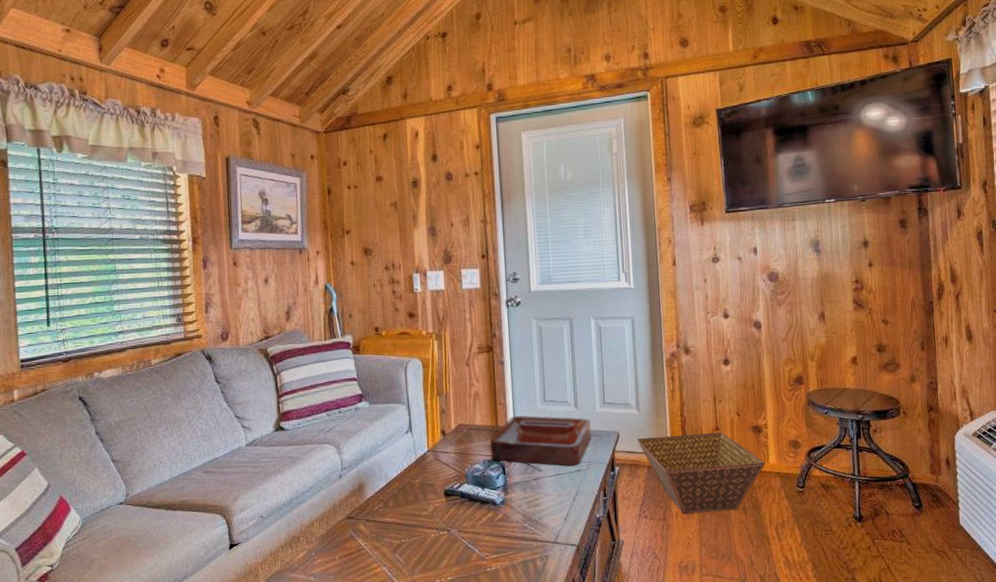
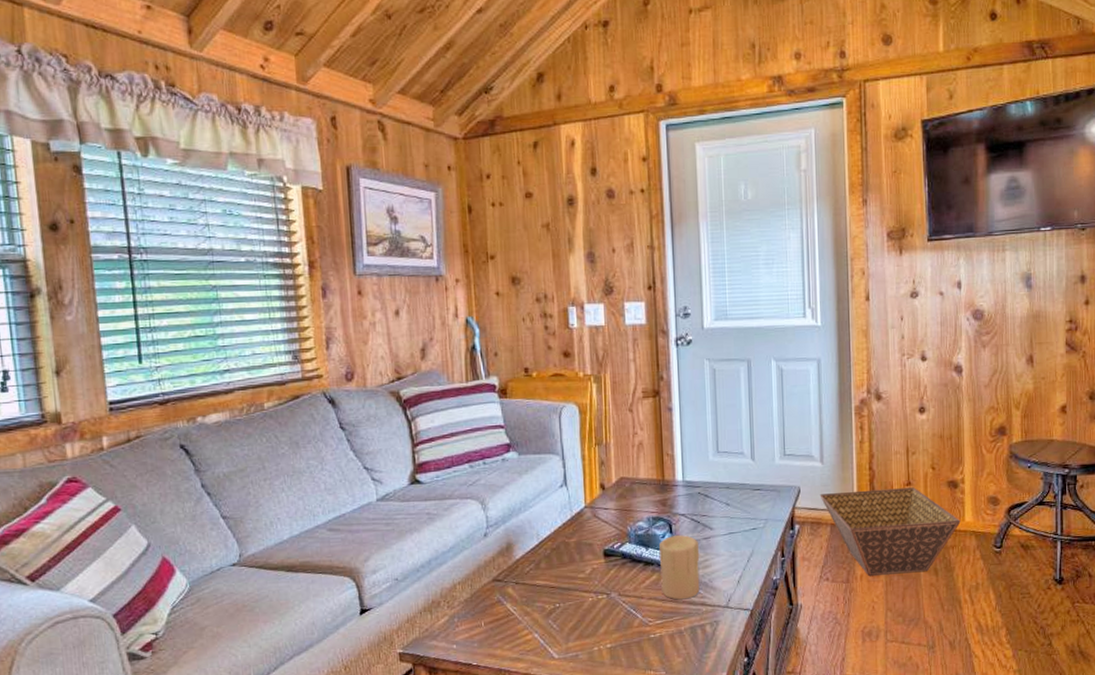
decorative tray: present [490,415,591,466] -> none [655,467,769,524]
candle: none [493,476,531,536] -> present [658,535,700,600]

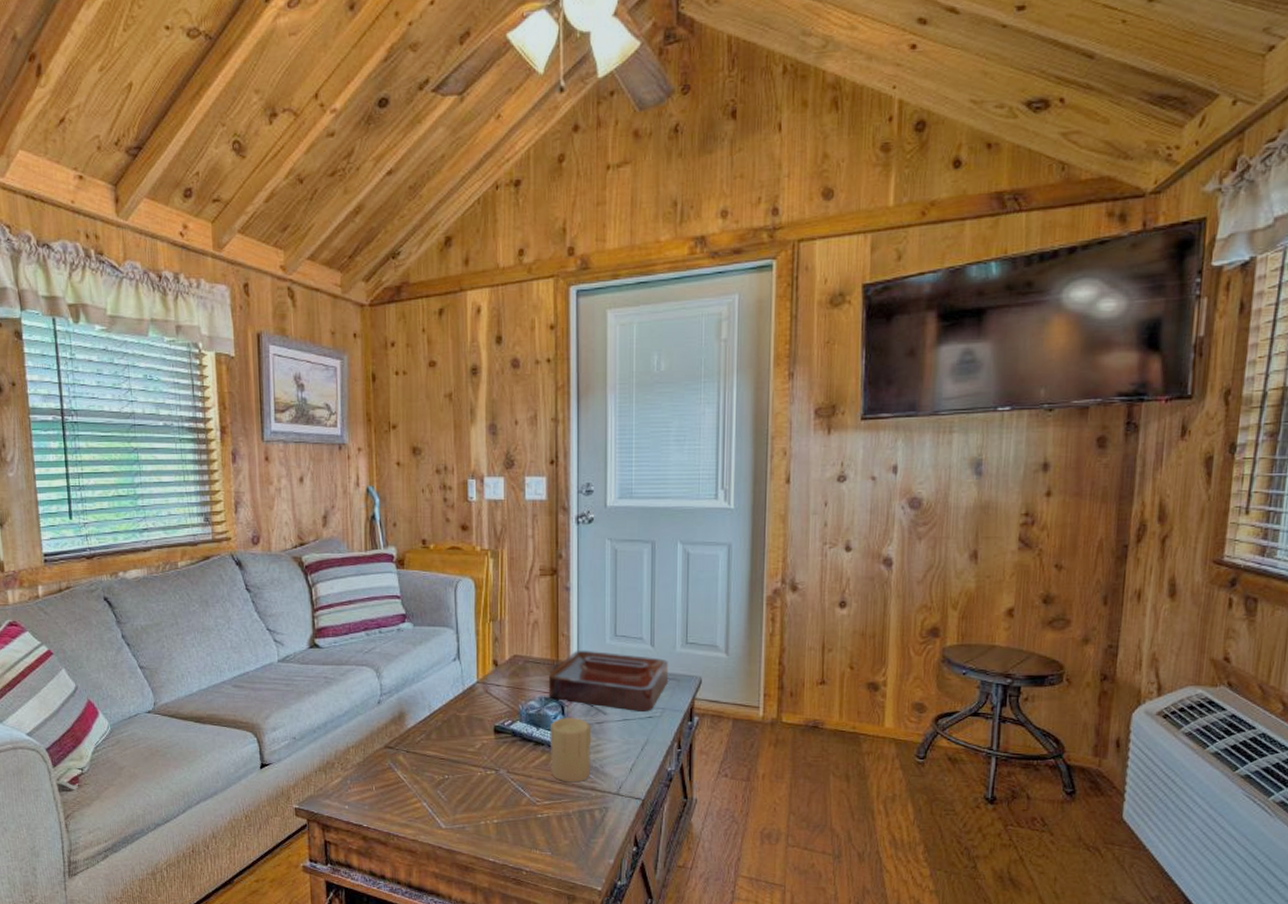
decorative tray: none [655,467,769,524] -> present [548,650,668,712]
basket: present [820,487,961,576] -> none [722,686,880,777]

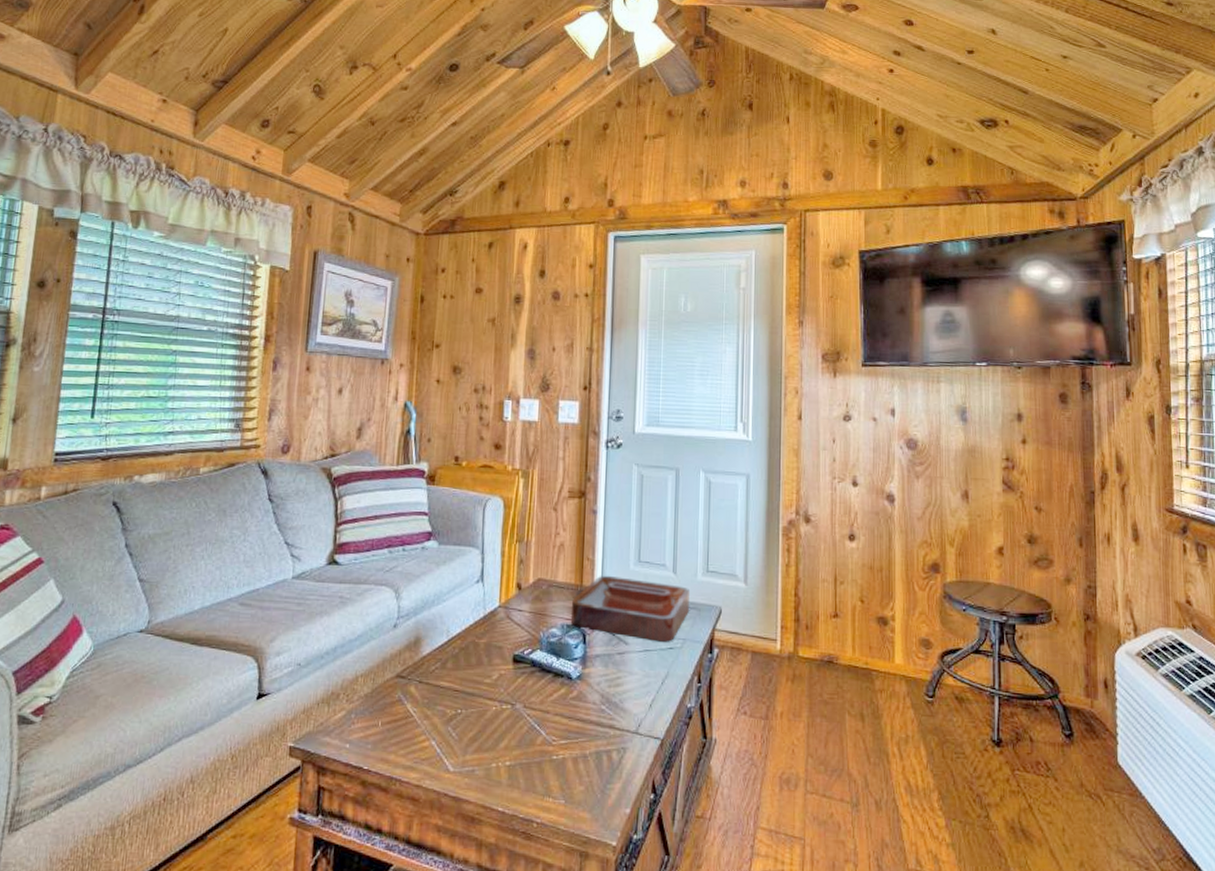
candle: present [549,718,592,783] -> none [569,647,613,720]

